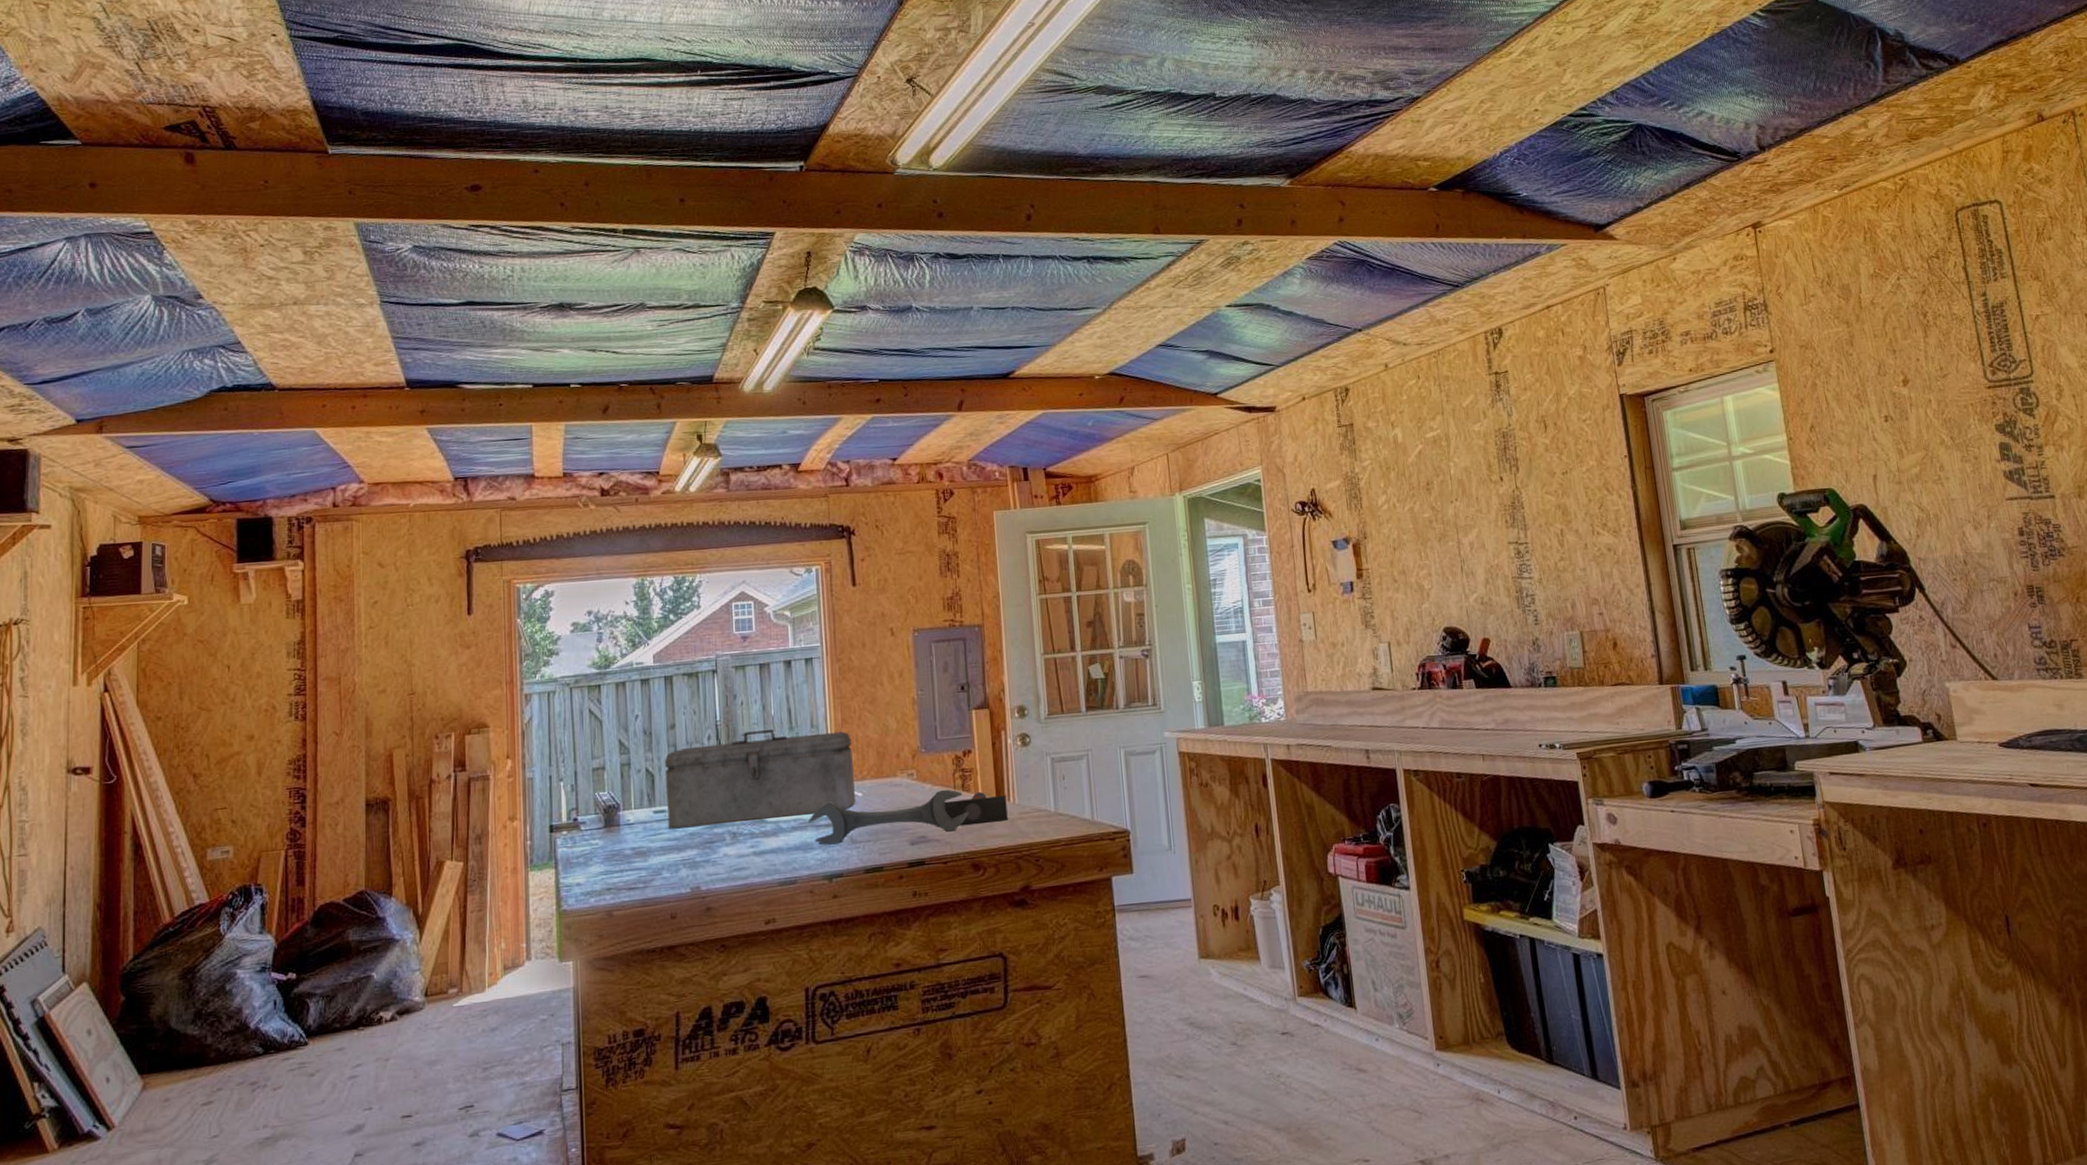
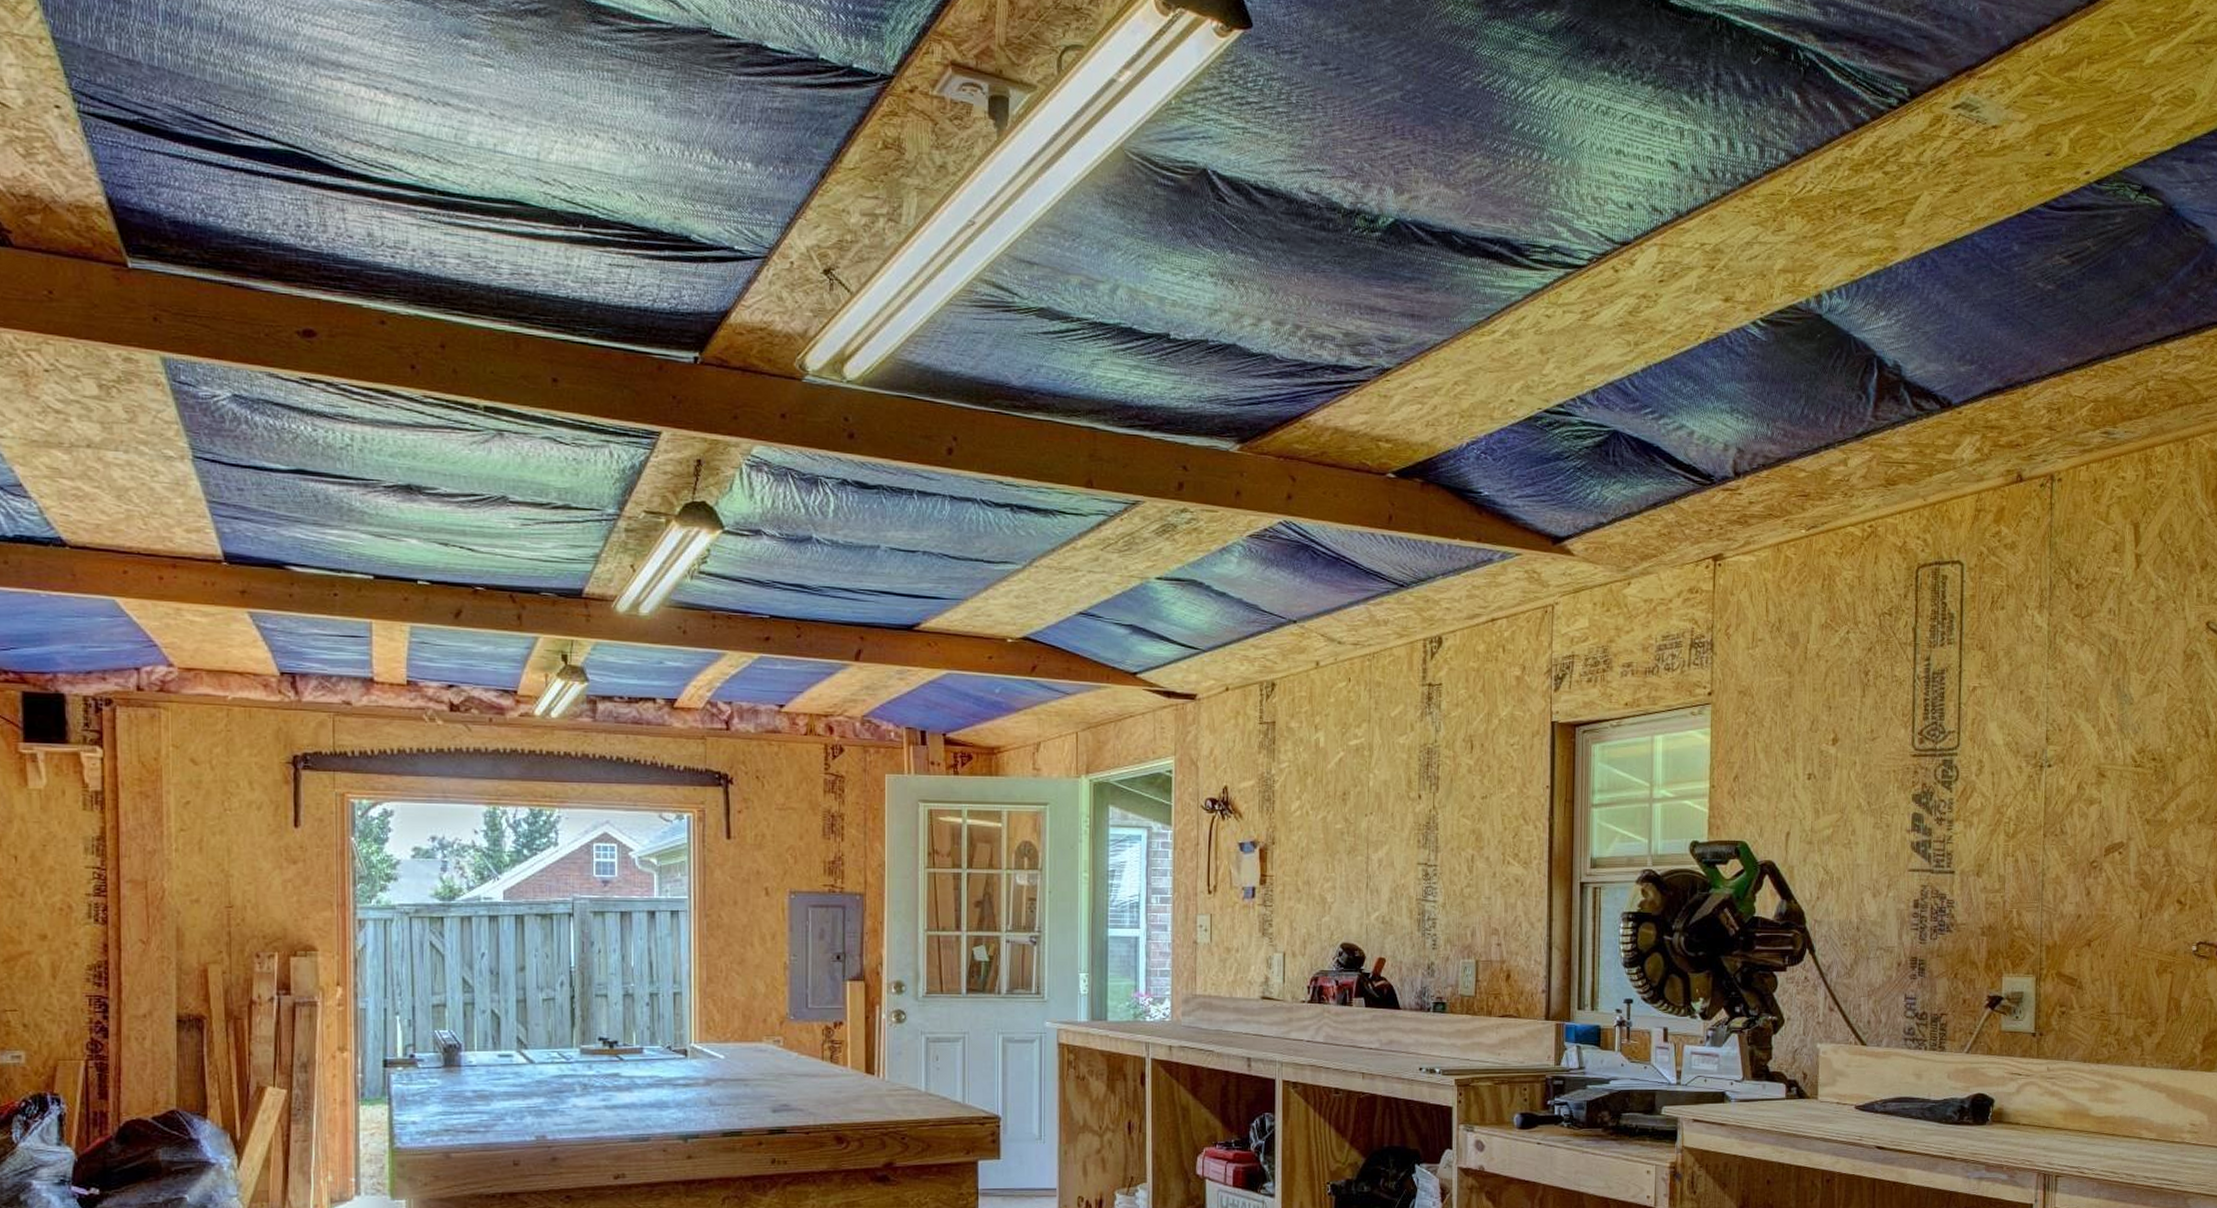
toolbox: present [664,730,857,829] -> none [512,982,718,1075]
wrench: present [809,789,969,845] -> none [665,1059,836,1105]
hammer: present [944,792,1008,827] -> none [810,1066,876,1098]

